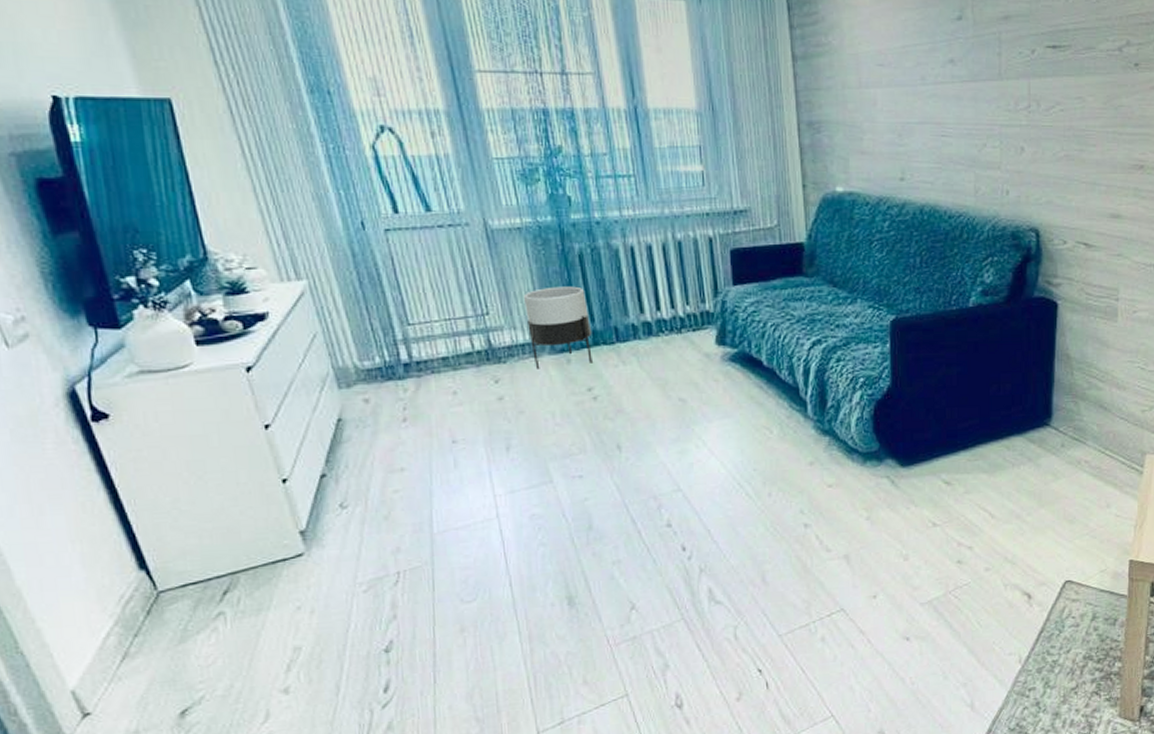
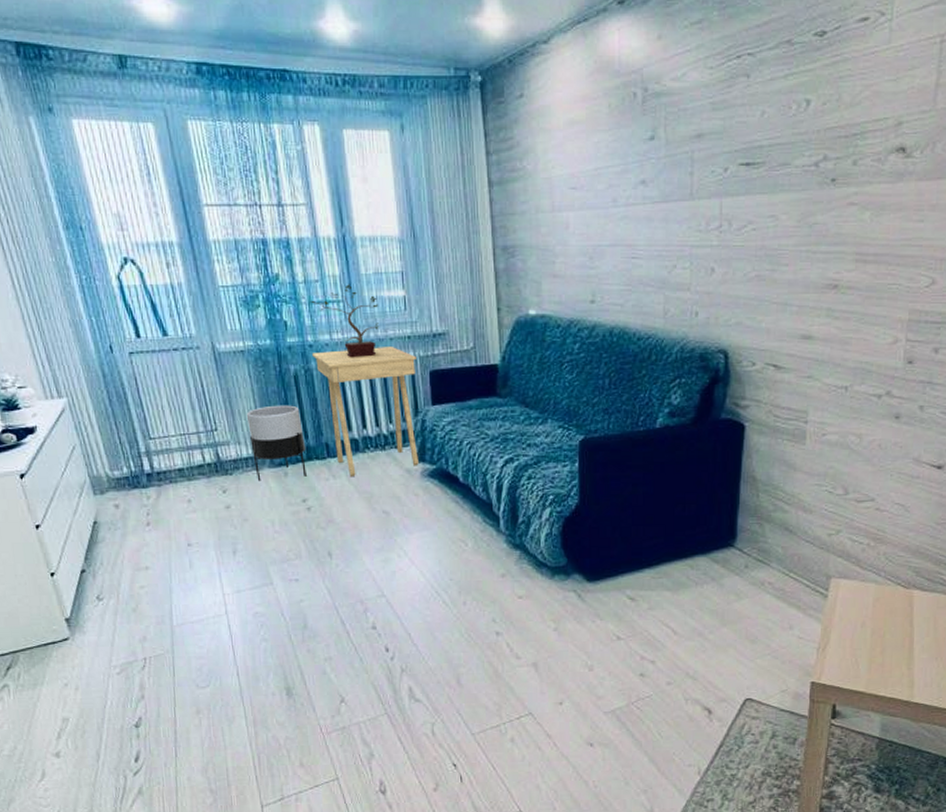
potted plant: none [597,158,676,236] -> present [310,284,380,358]
side table: none [600,223,719,363] -> present [312,345,419,478]

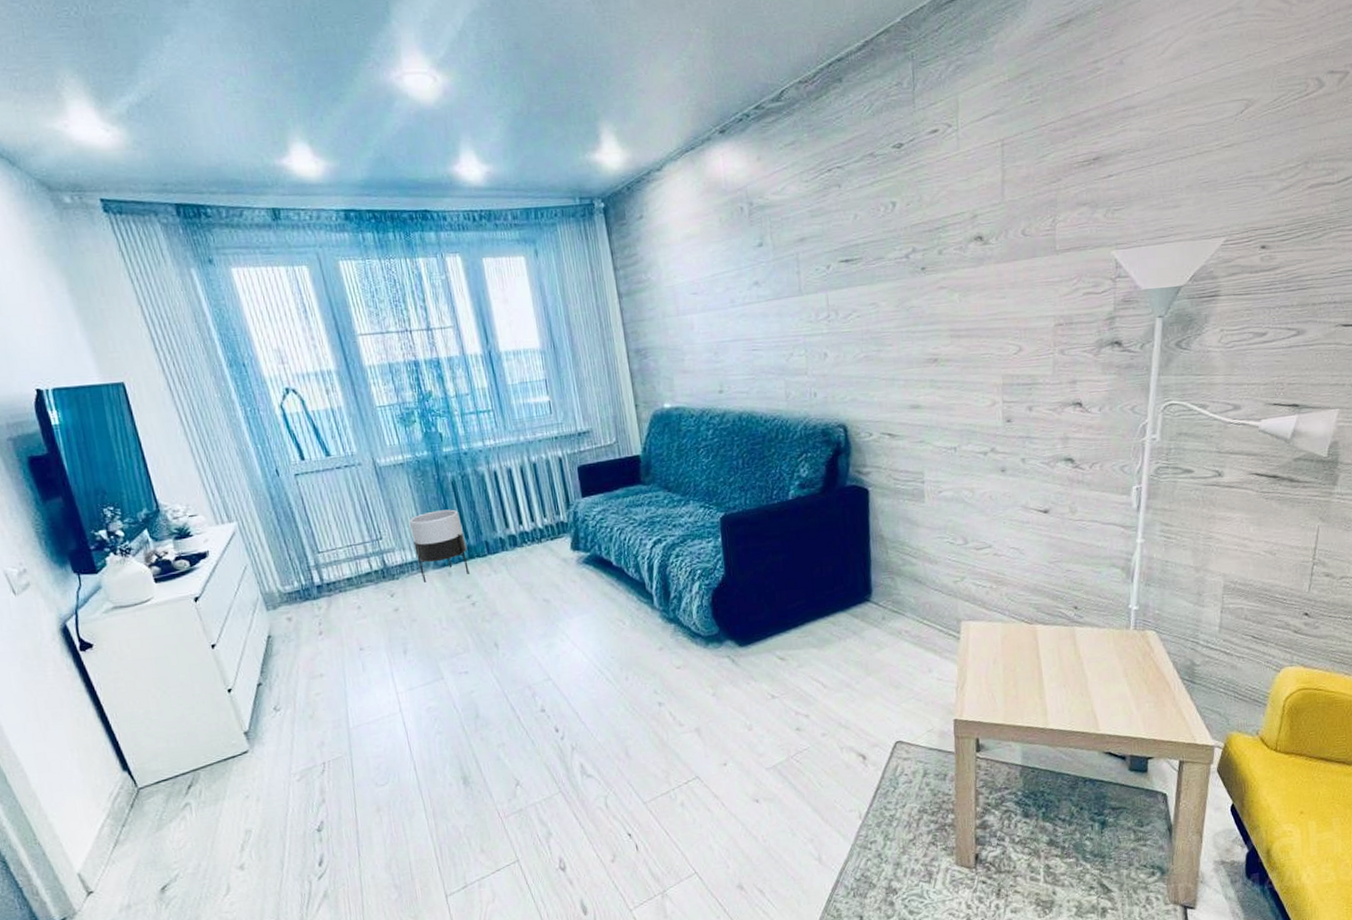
potted plant: present [310,284,380,358] -> none [462,394,529,462]
side table: present [312,345,419,478] -> none [467,446,574,571]

